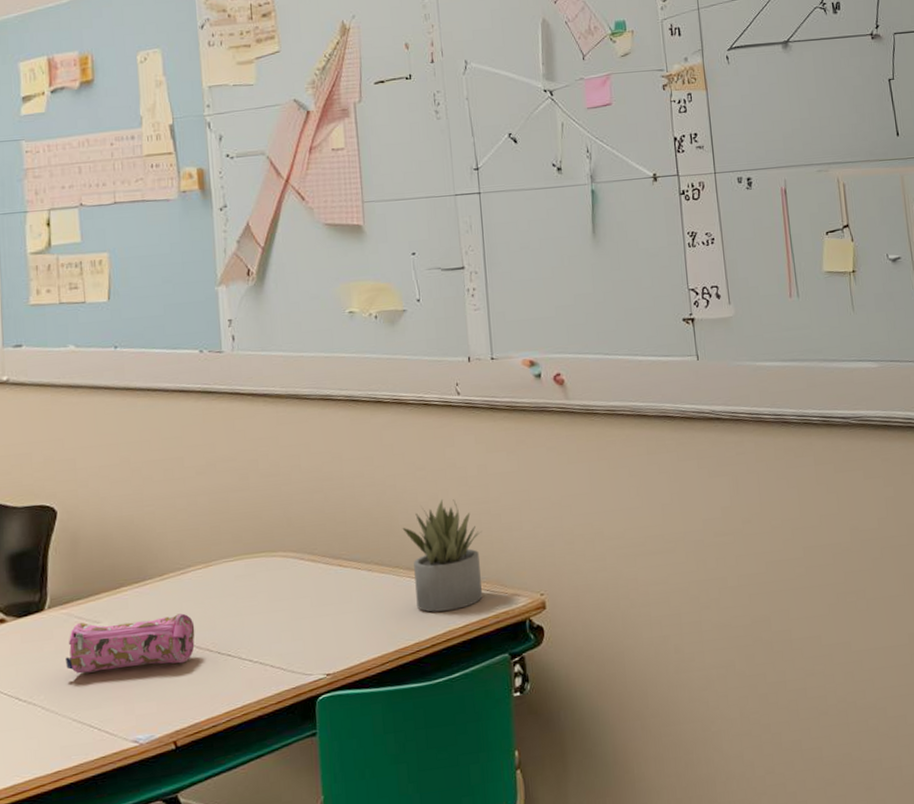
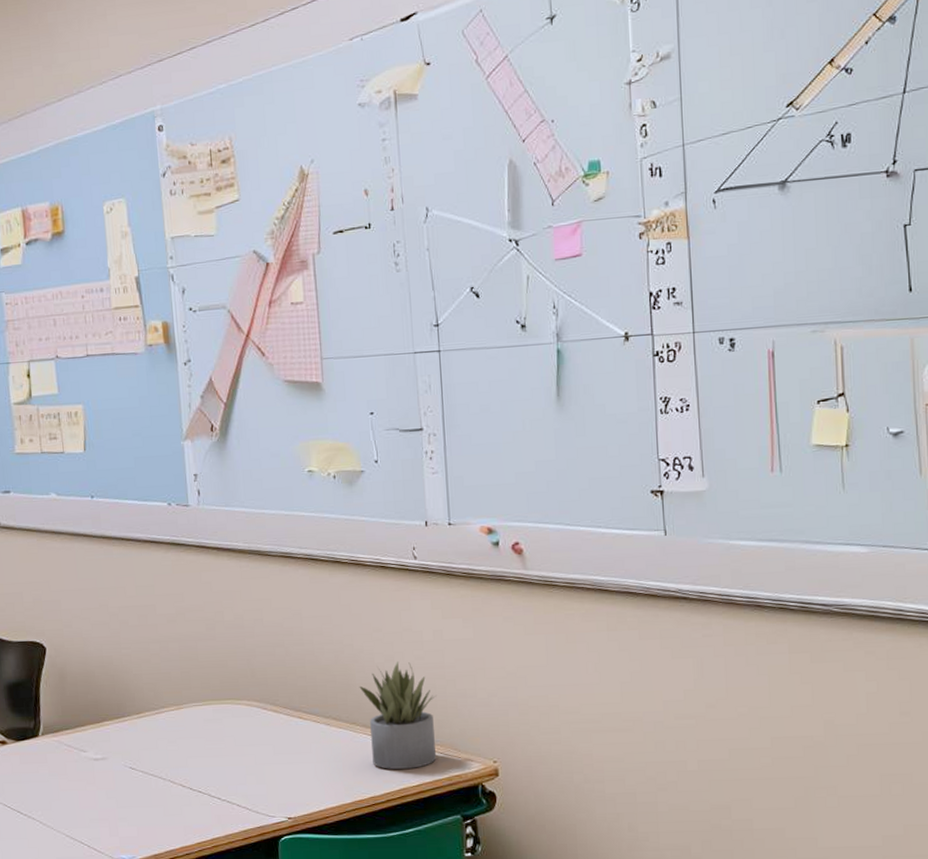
pencil case: present [65,613,195,674] -> none [57,750,170,796]

